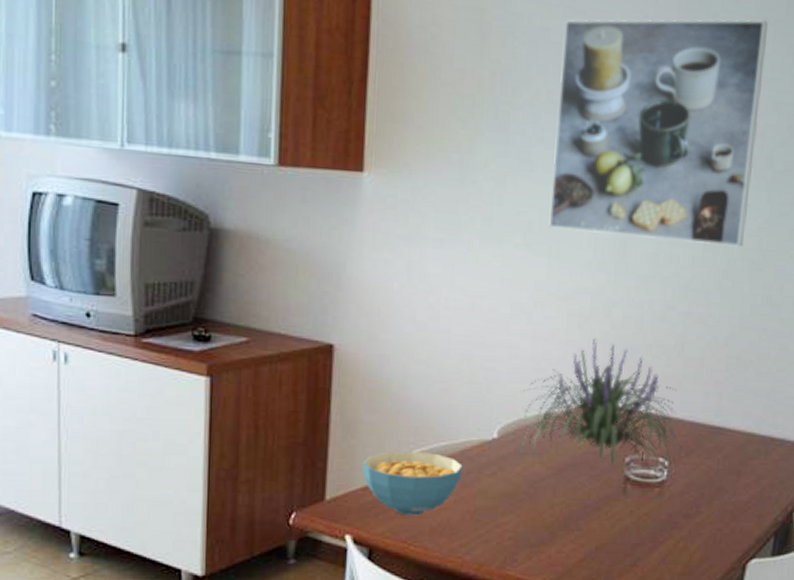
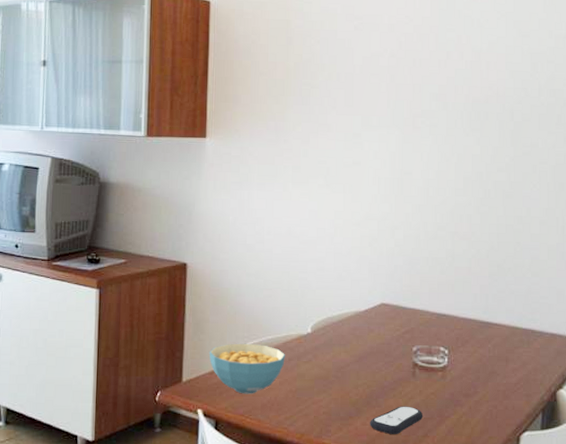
plant: present [522,338,682,464] -> none [329,254,458,353]
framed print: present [548,19,768,247] -> none [343,13,501,180]
remote control: none [566,529,633,565] -> present [370,406,423,435]

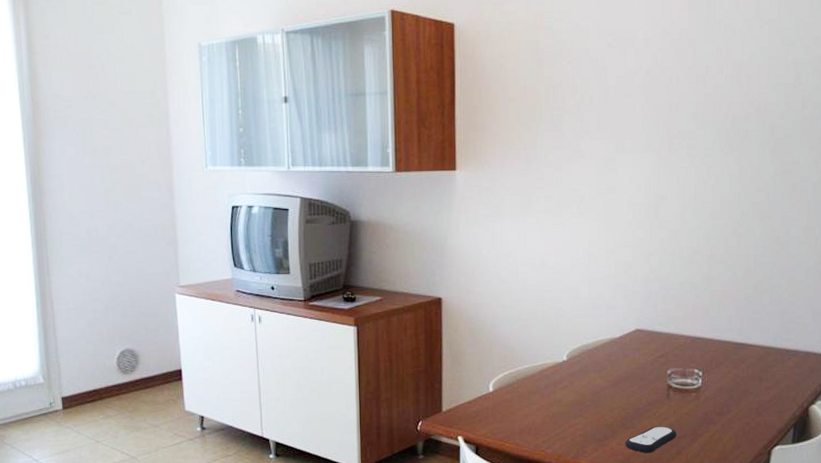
cereal bowl: present [209,343,285,394] -> none [467,373,541,421]

